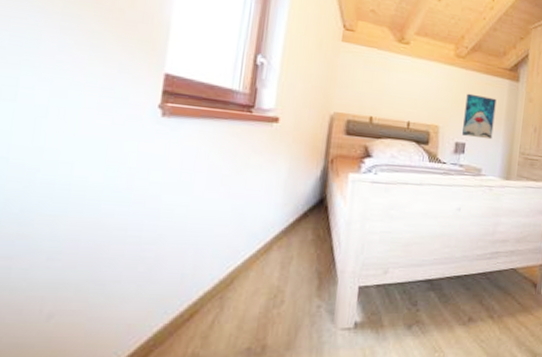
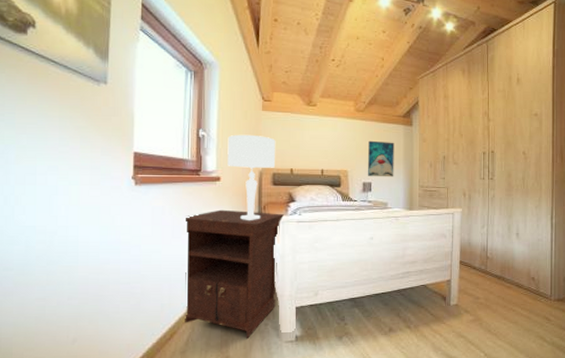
nightstand: none [211,158,356,324] -> present [185,209,284,340]
table lamp: none [290,66,355,176] -> present [227,134,276,220]

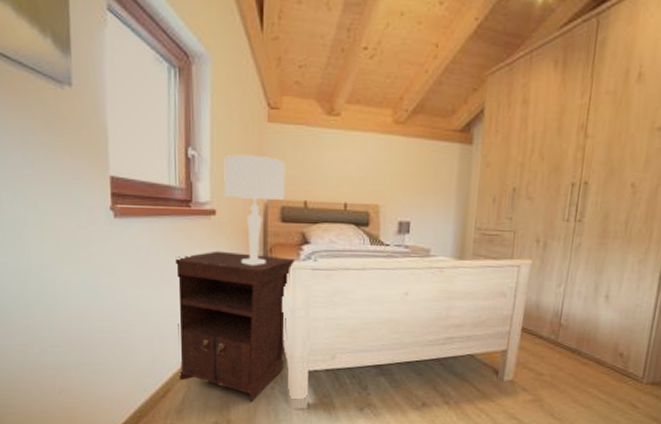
wall art: present [368,140,394,177] -> none [406,164,445,216]

